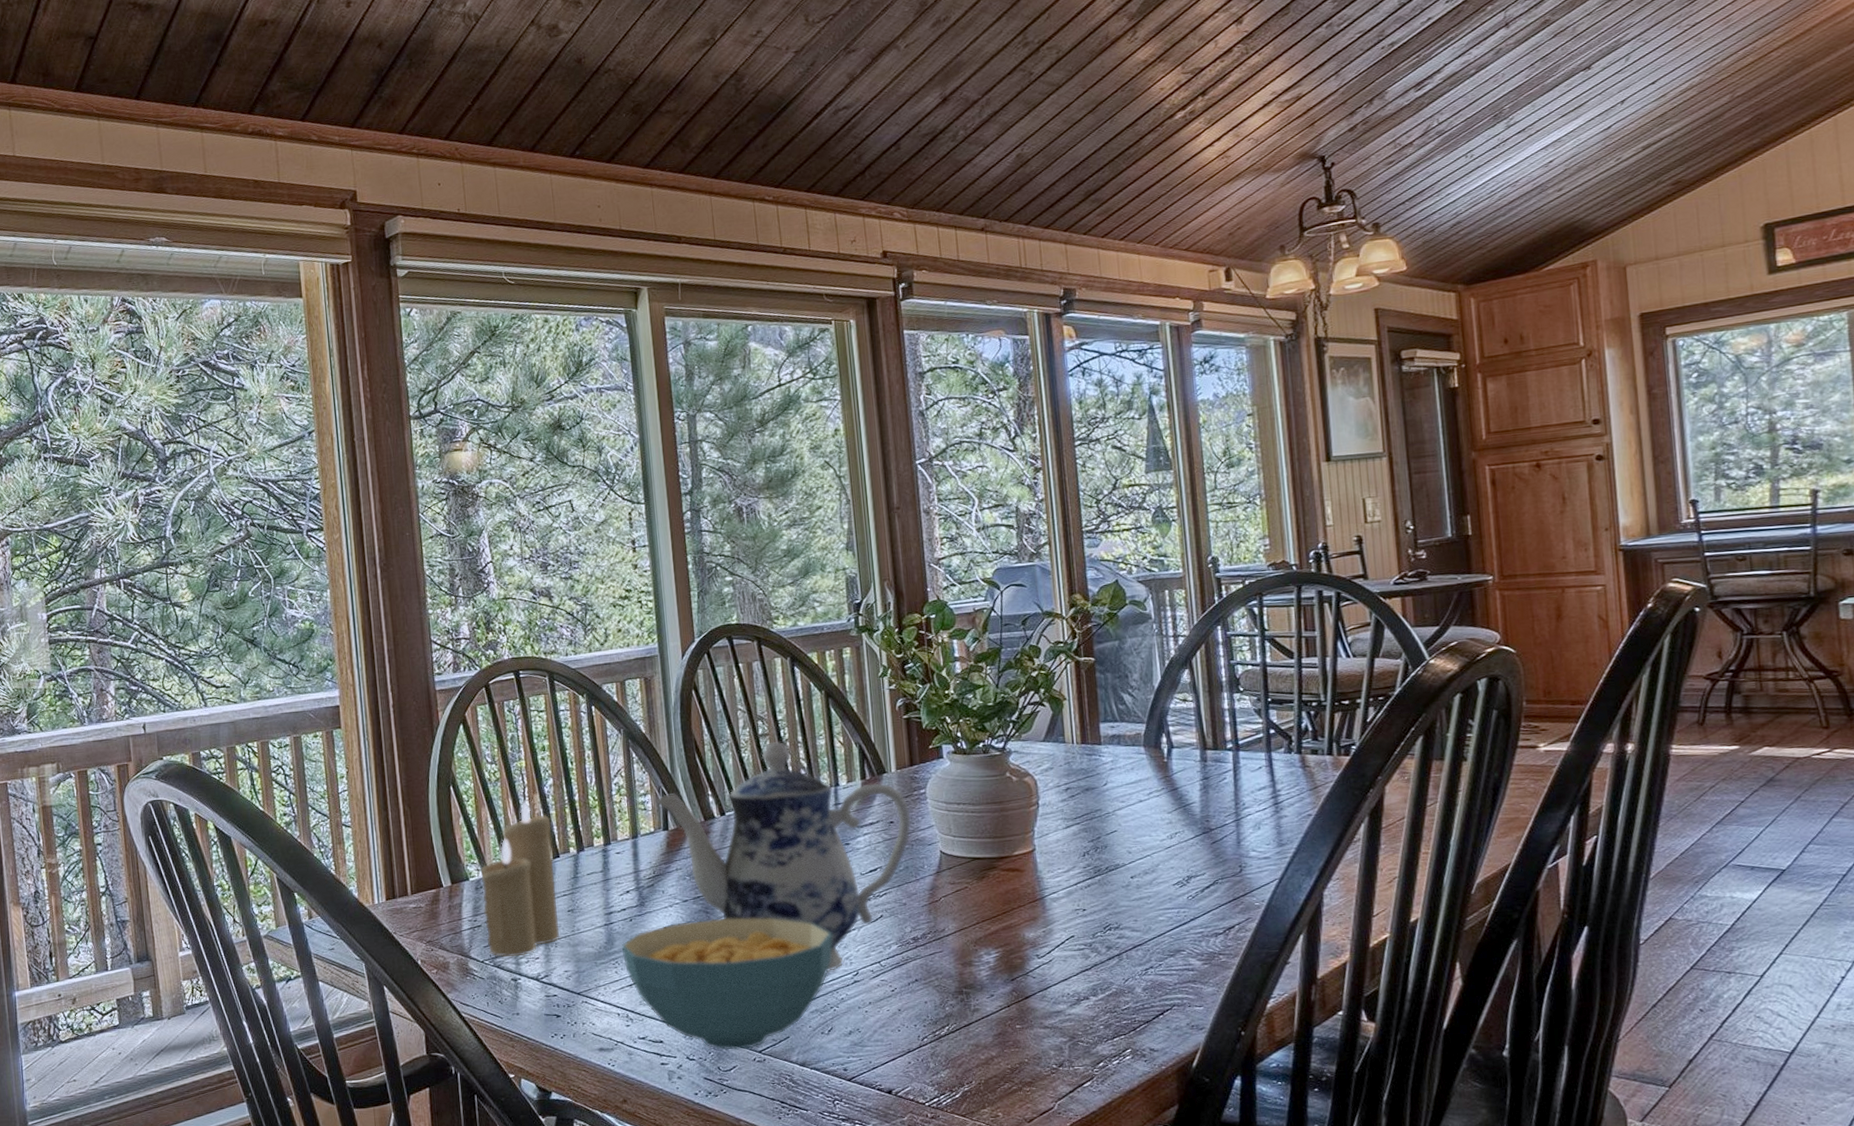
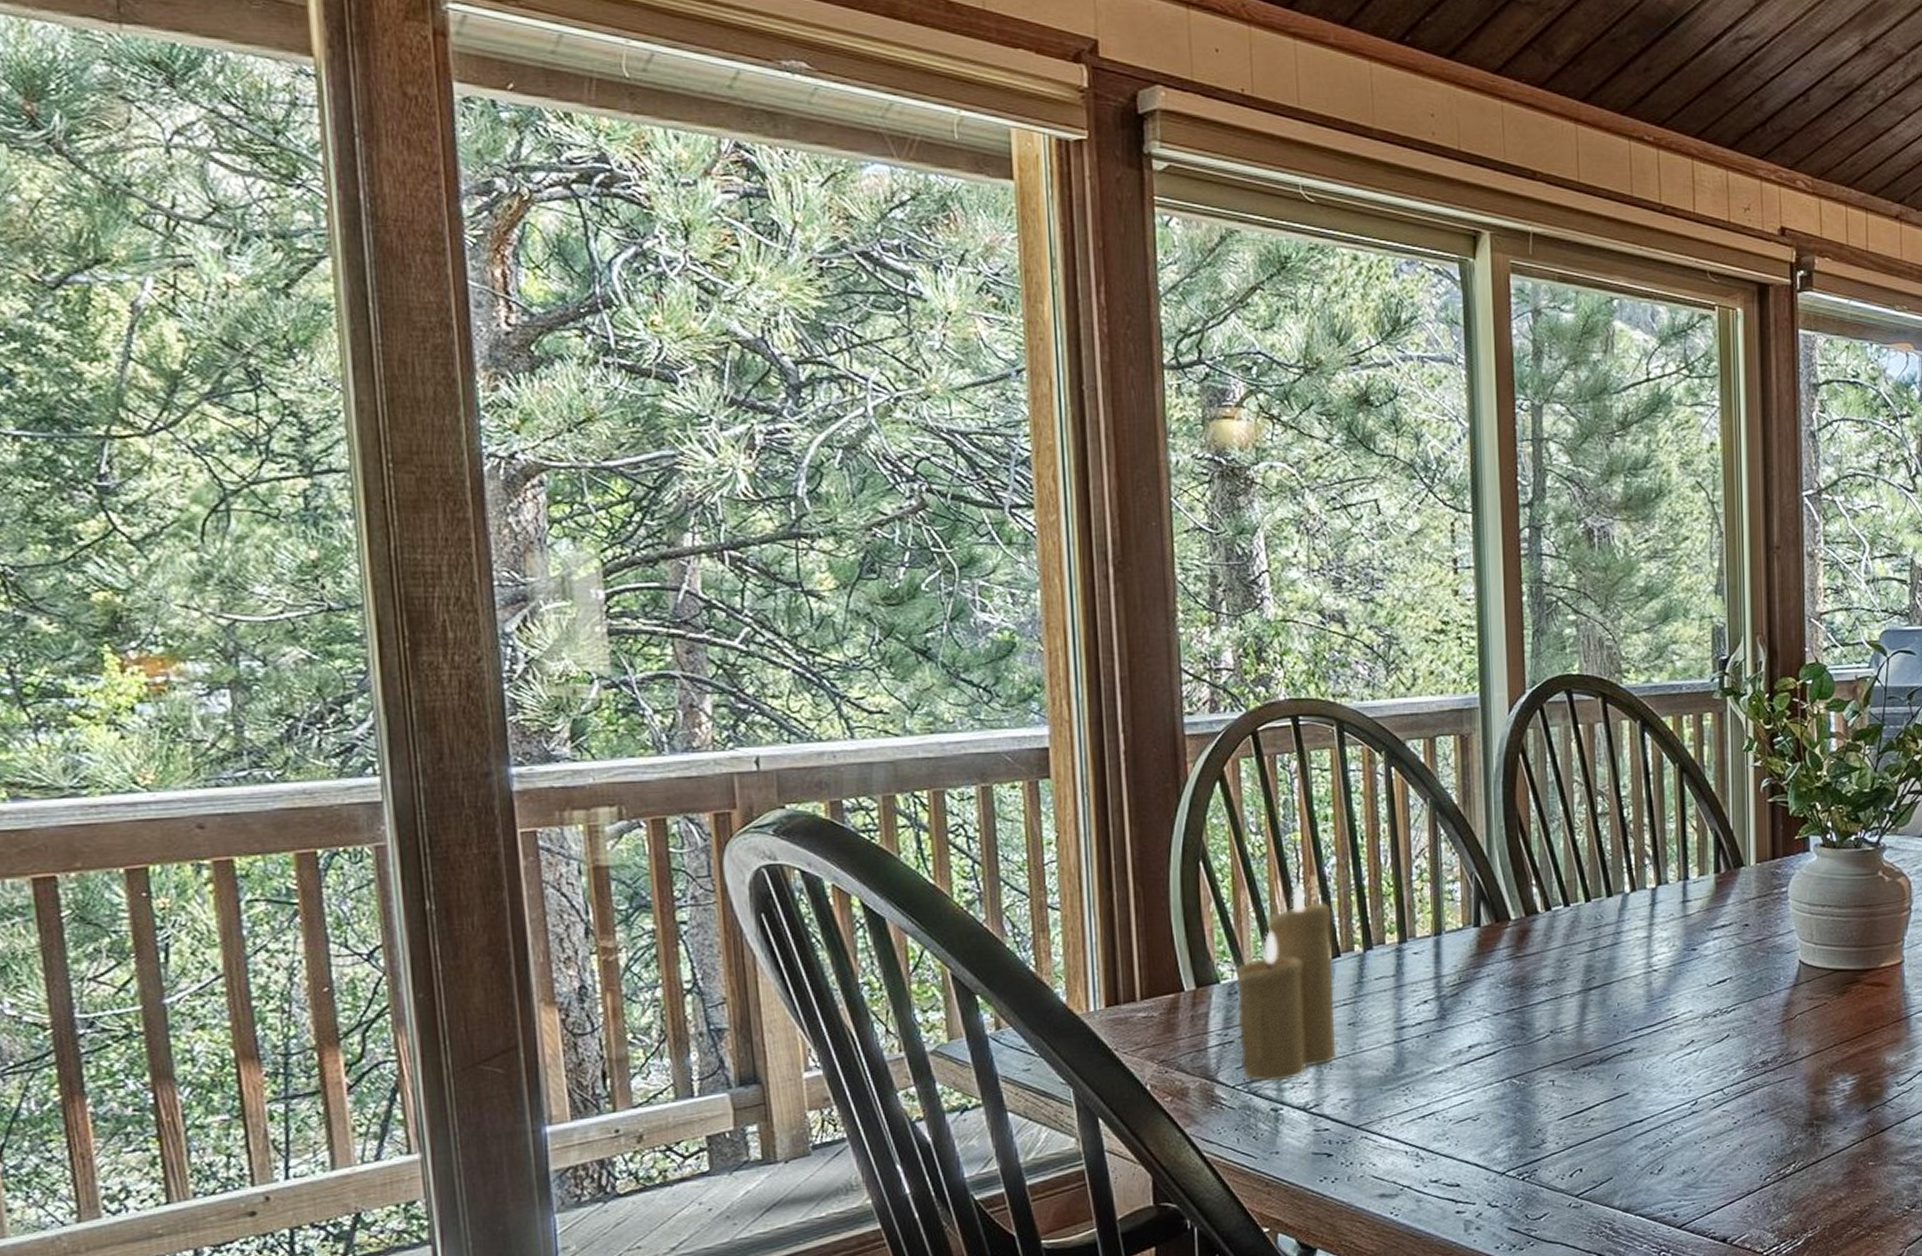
cereal bowl: present [621,917,833,1050] -> none [1414,1034,1670,1195]
teapot: present [656,742,911,971] -> none [1466,823,1769,1100]

